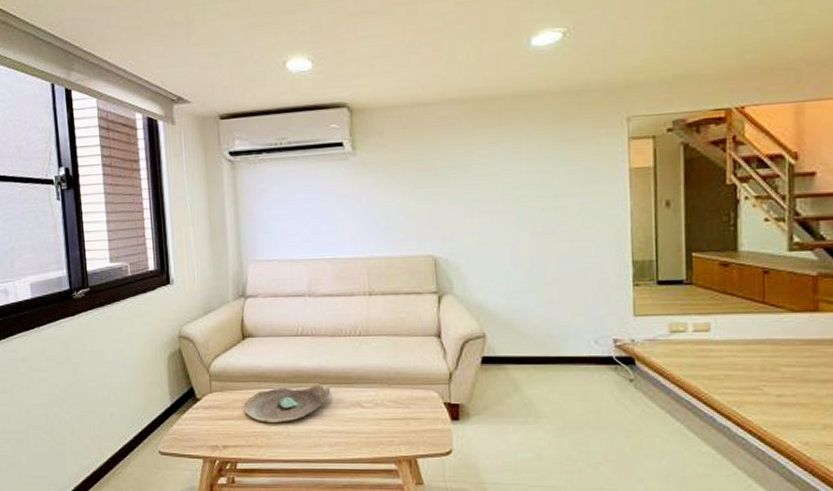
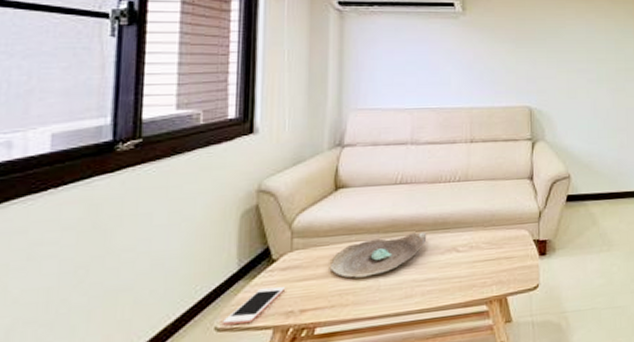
cell phone: none [163,422,209,452] -> present [221,286,284,325]

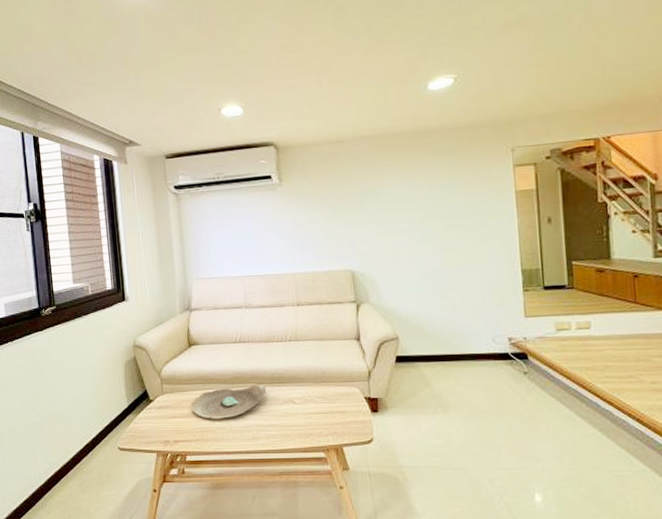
cell phone: present [221,286,284,325] -> none [122,421,161,447]

